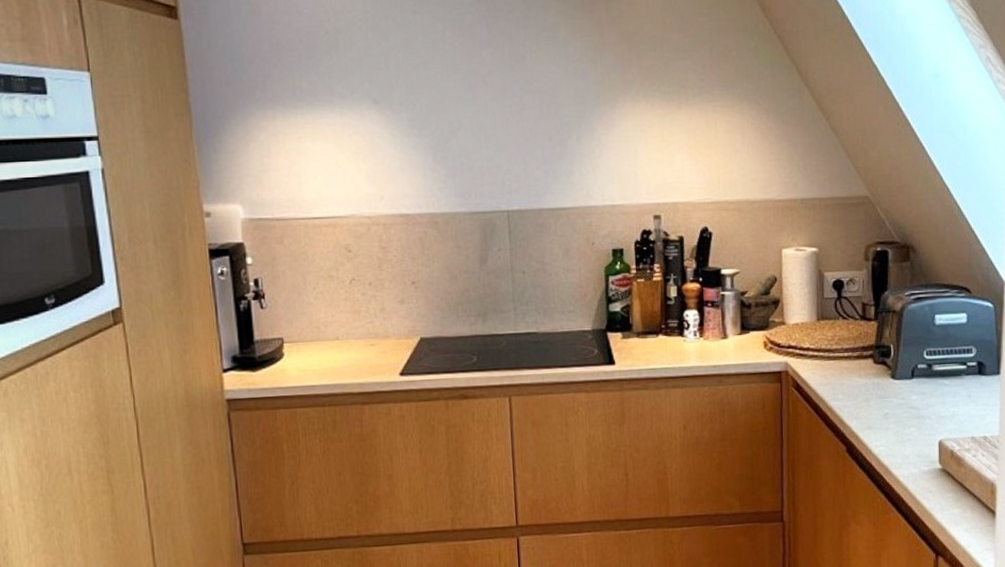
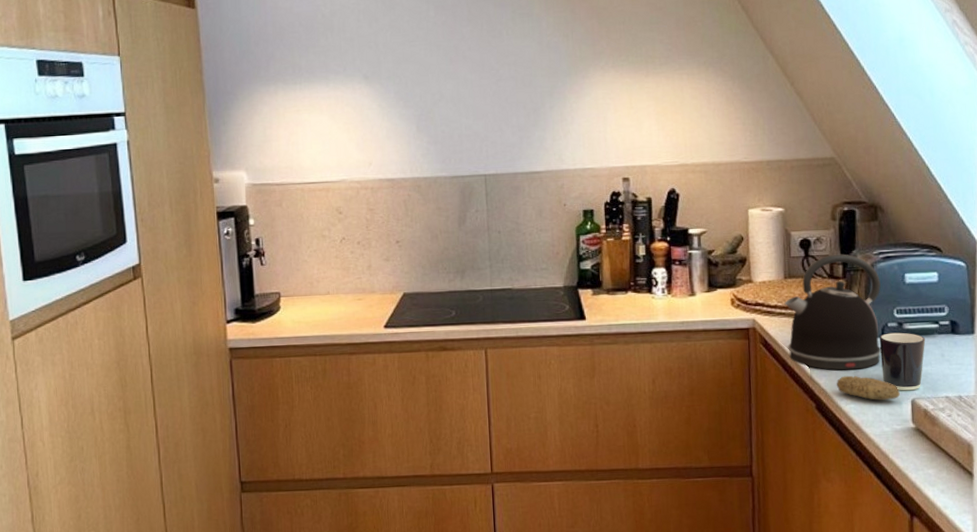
kettle: none [816,295,912,413] -> present [784,254,882,370]
sponge: none [866,417,928,442] -> present [836,375,900,400]
mug: none [909,374,954,433] -> present [880,332,926,391]

